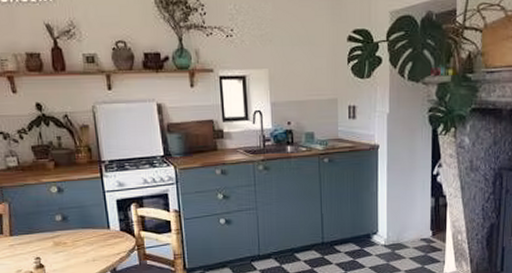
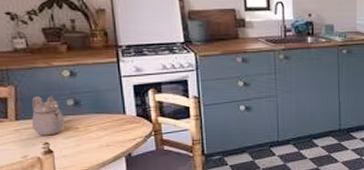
teapot: none [24,212,55,251] -> present [31,96,65,136]

